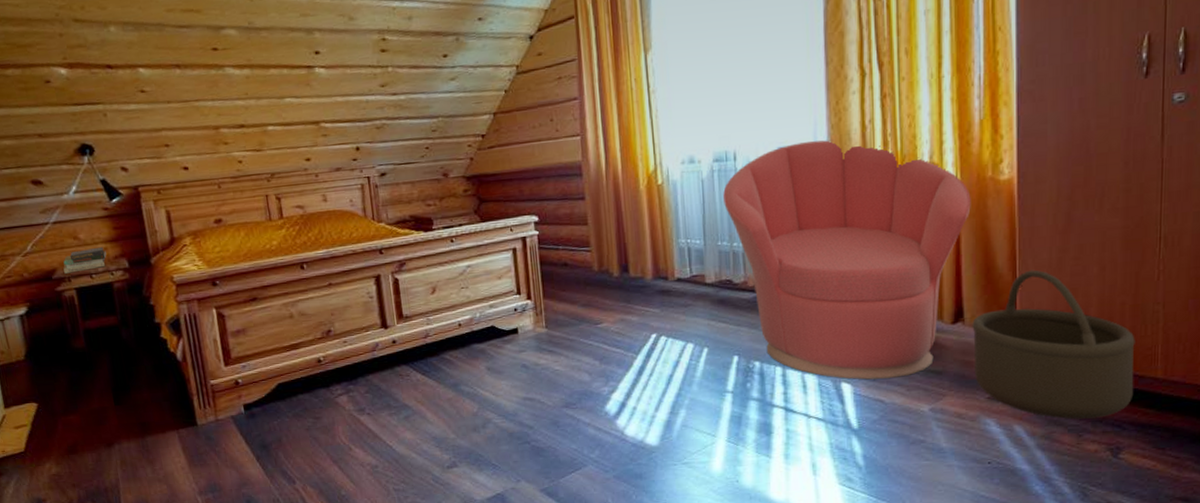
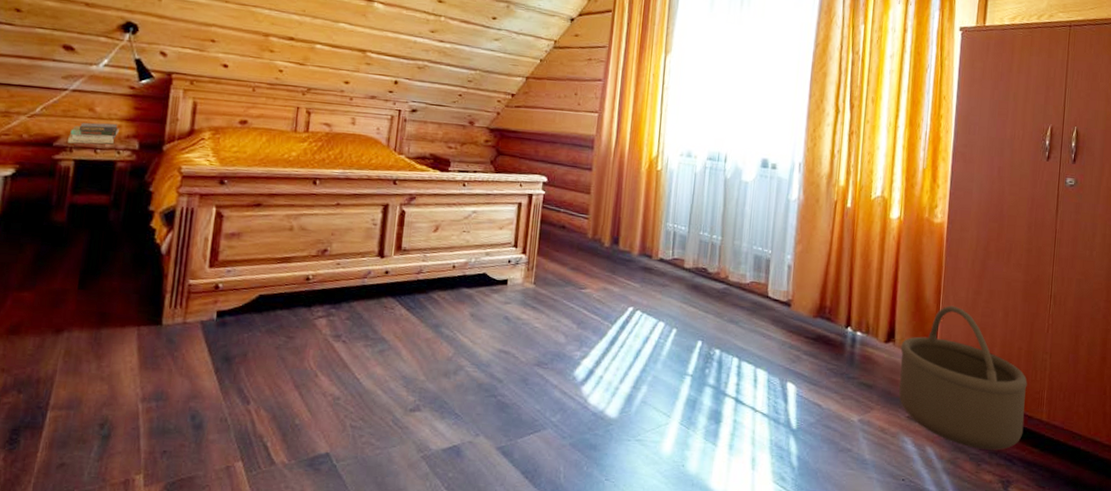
armchair: present [723,139,971,380] -> none [710,157,910,385]

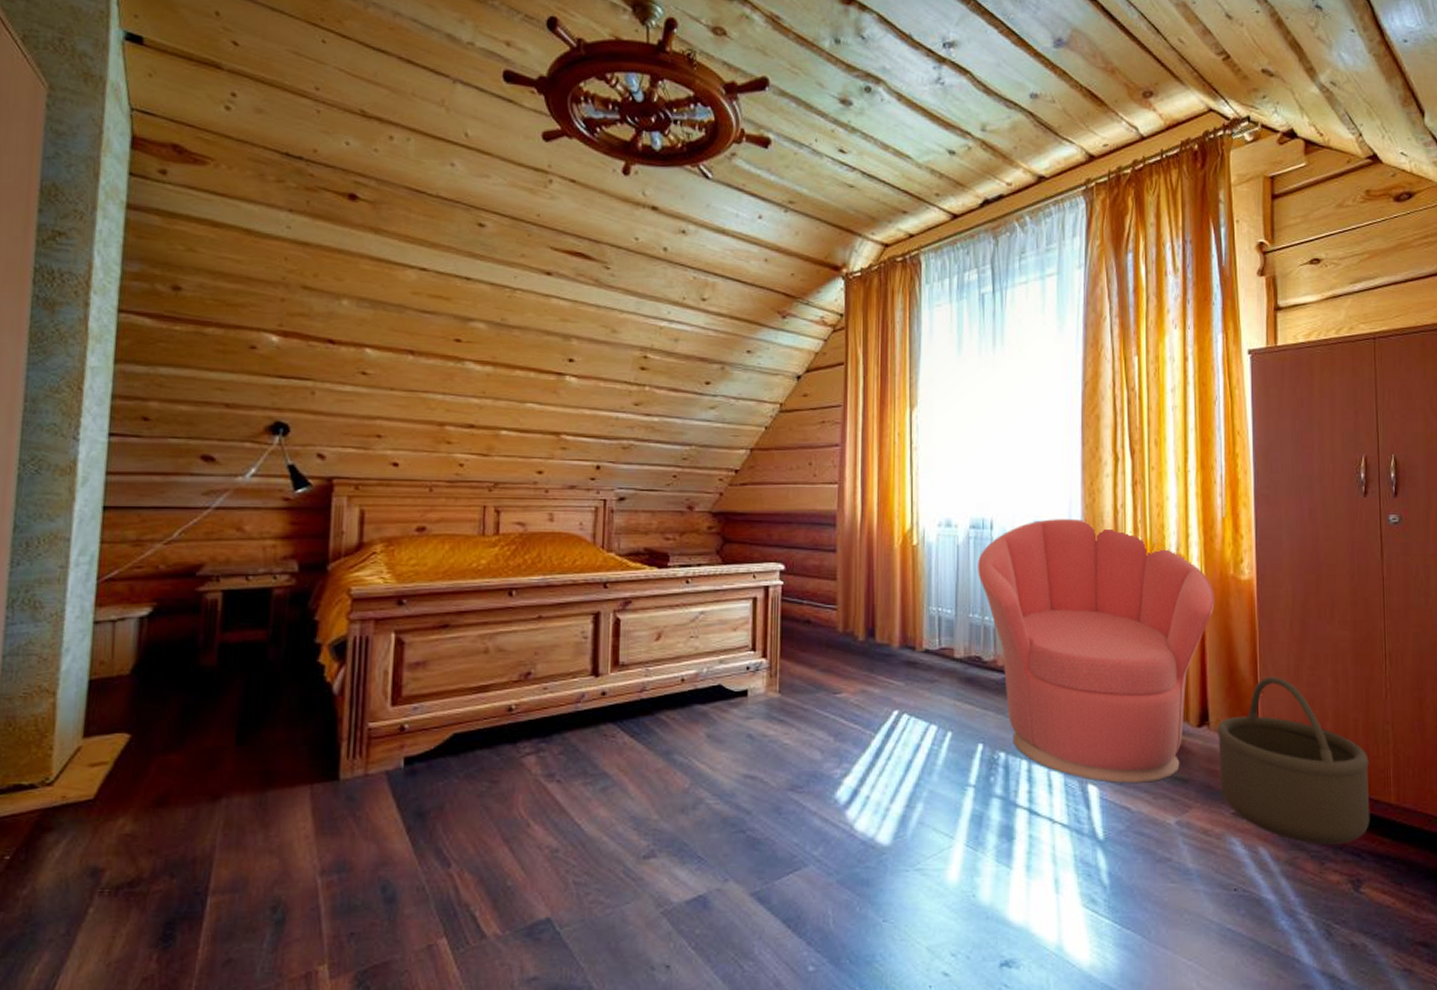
books: present [68,122,119,144] -> none [213,543,274,571]
armchair: none [710,157,910,385] -> present [978,519,1215,783]

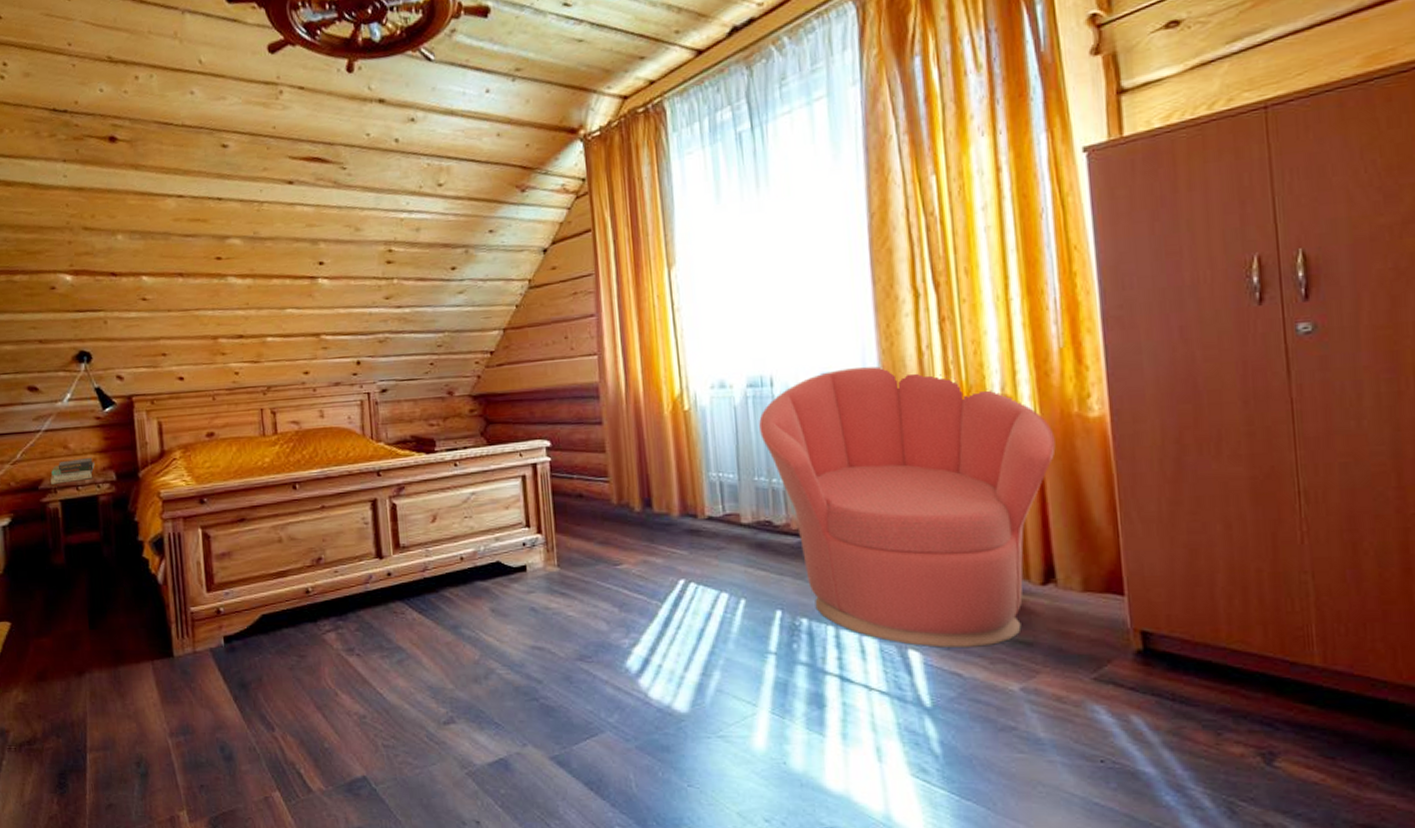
books: none [213,543,274,571] -> present [50,457,95,484]
basket: present [1217,676,1371,845] -> none [1066,524,1286,713]

